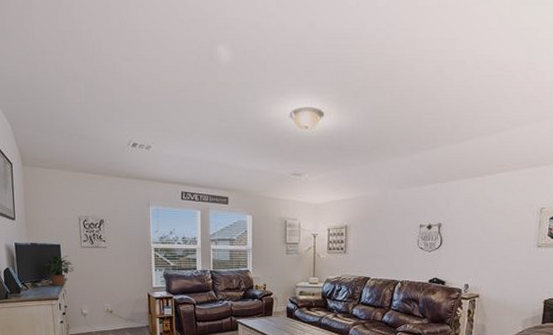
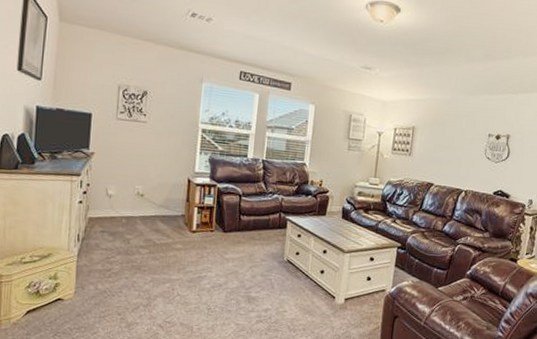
potted plant: present [41,254,74,286] -> none [65,124,105,161]

